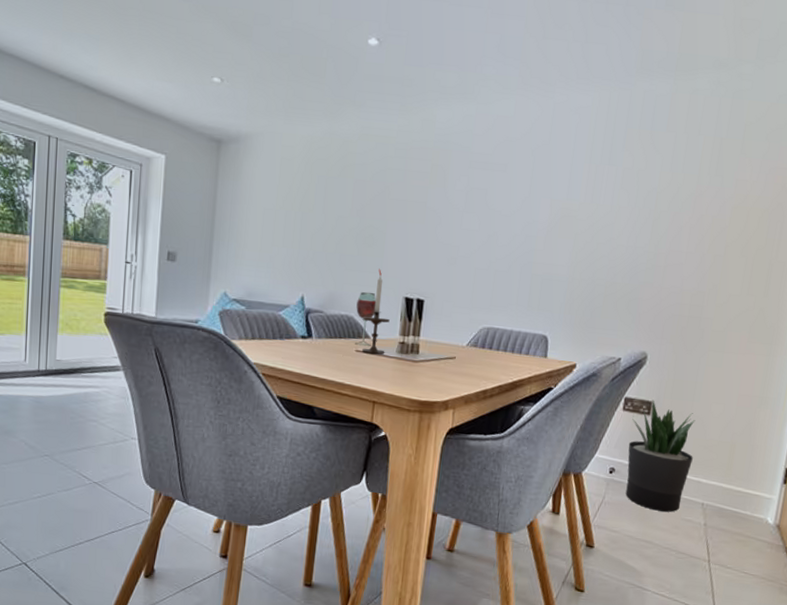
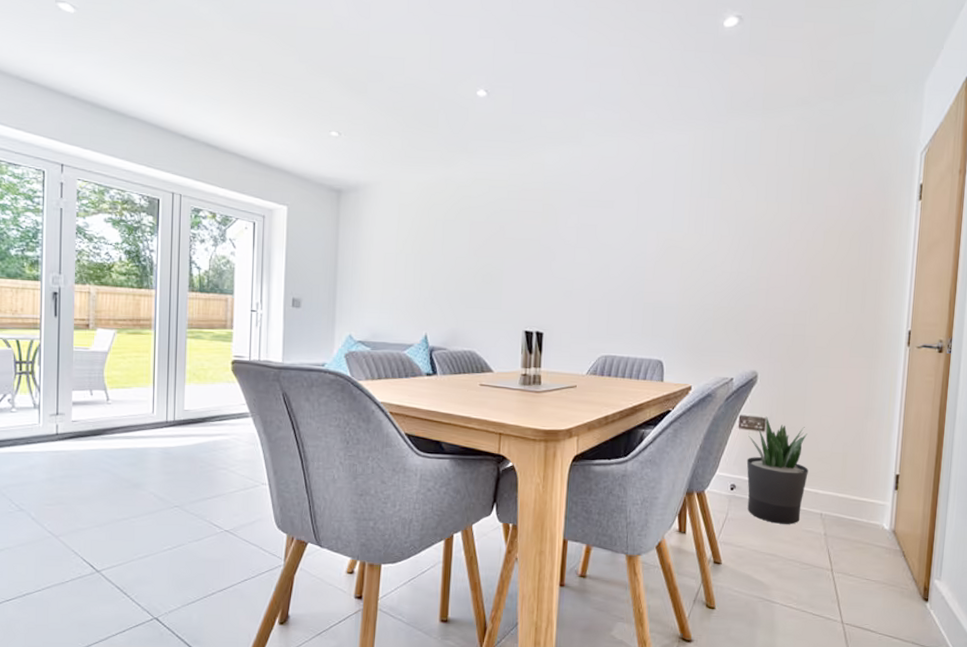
wineglass: present [354,291,377,347] -> none [478,327,498,381]
candlestick: present [362,268,390,355] -> none [486,304,511,388]

